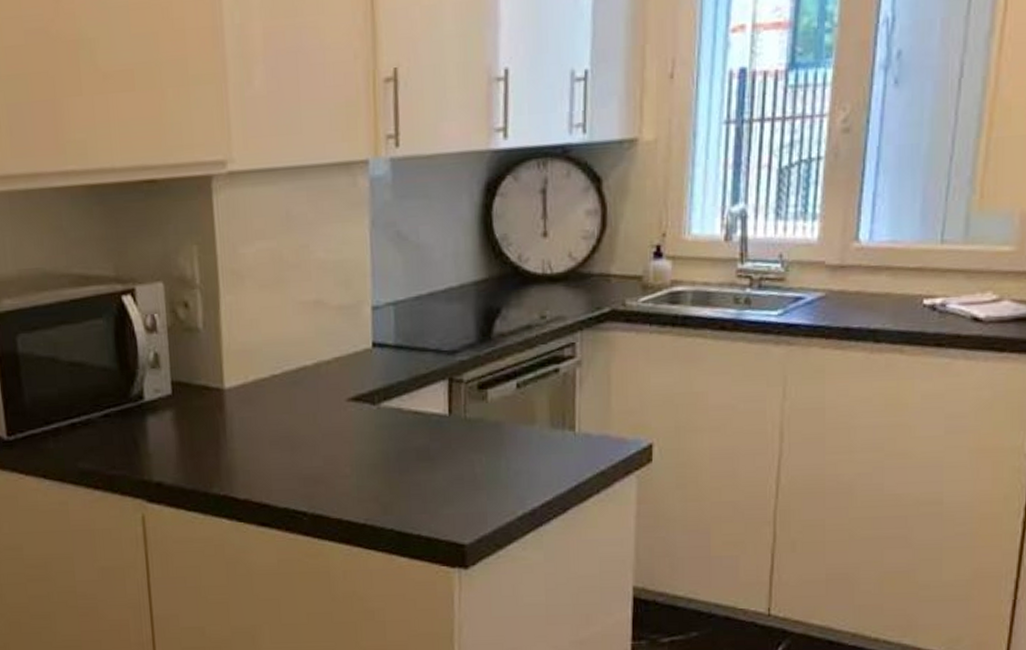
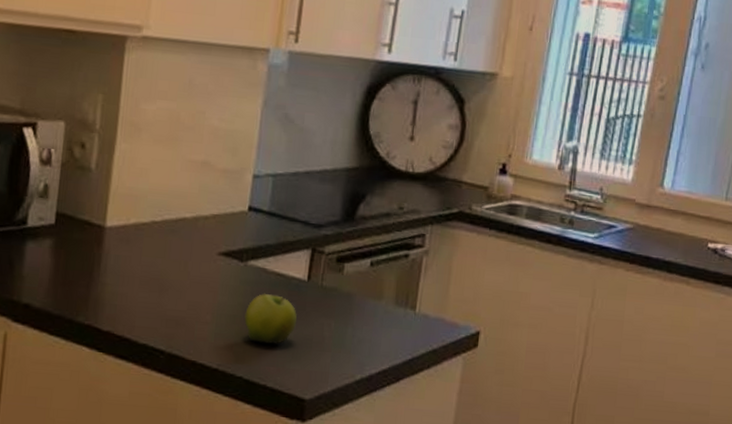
fruit: none [386,435,443,490] -> present [244,294,297,344]

